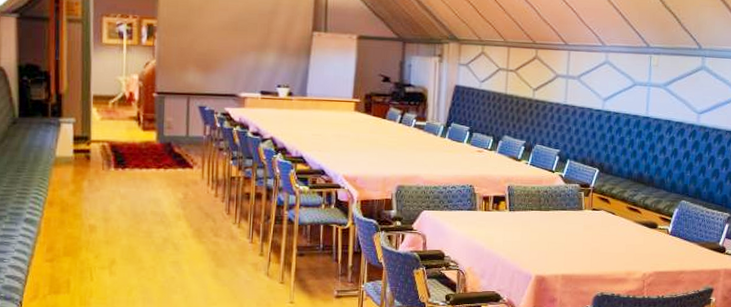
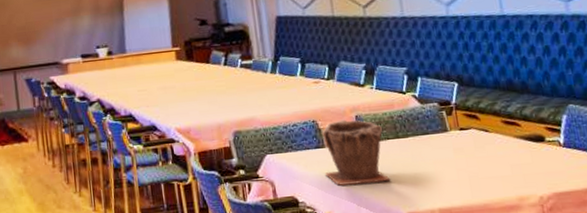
plant pot: none [472,188,528,247] -> present [321,119,391,186]

